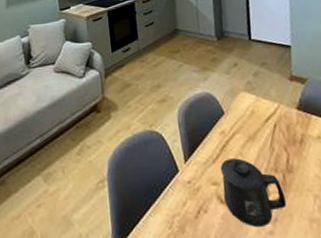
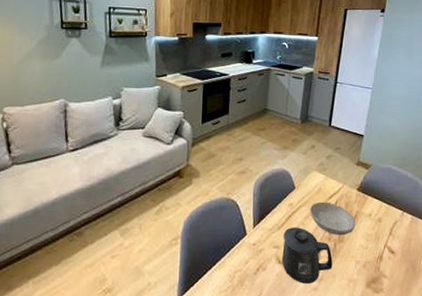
bowl: none [245,125,305,166] -> present [309,201,356,236]

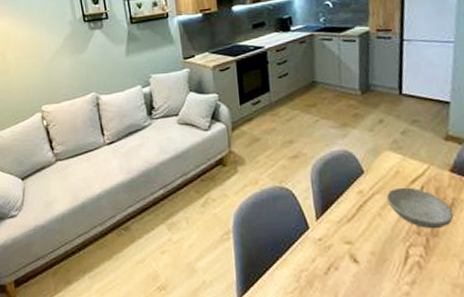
mug: present [281,227,333,284] -> none [355,219,427,287]

